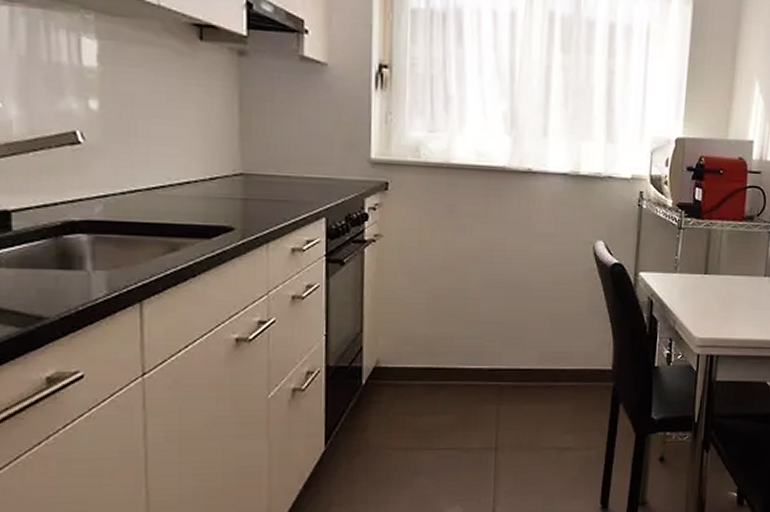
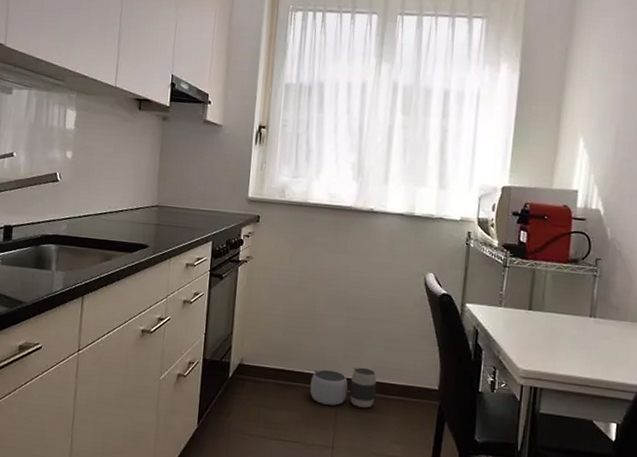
waste basket: none [465,354,543,402] -> present [310,367,377,408]

